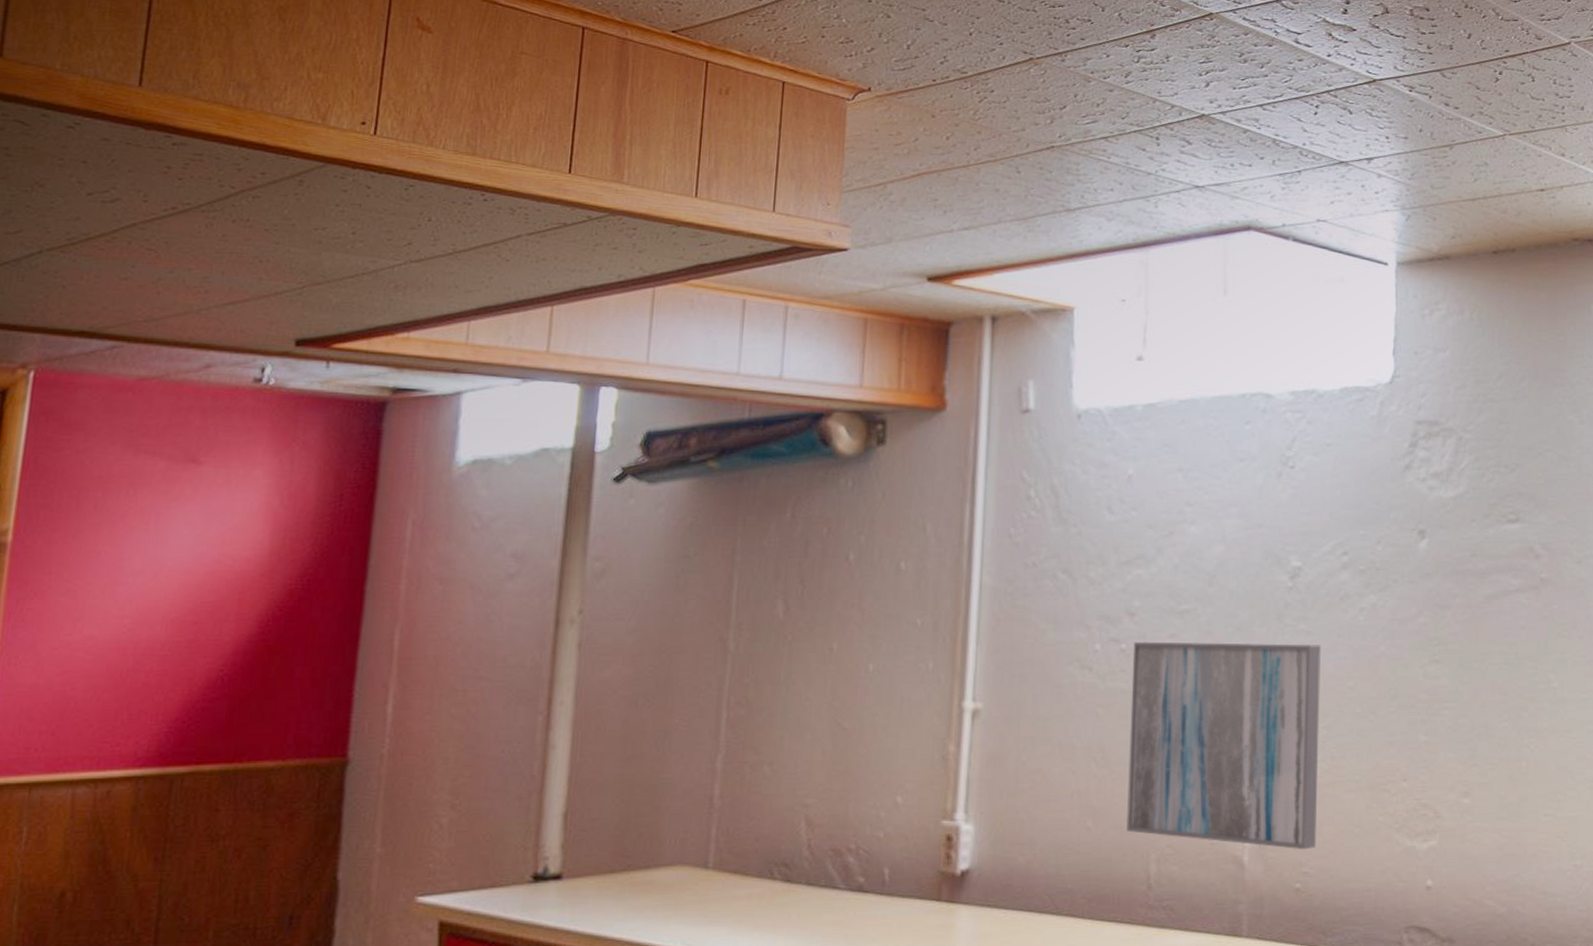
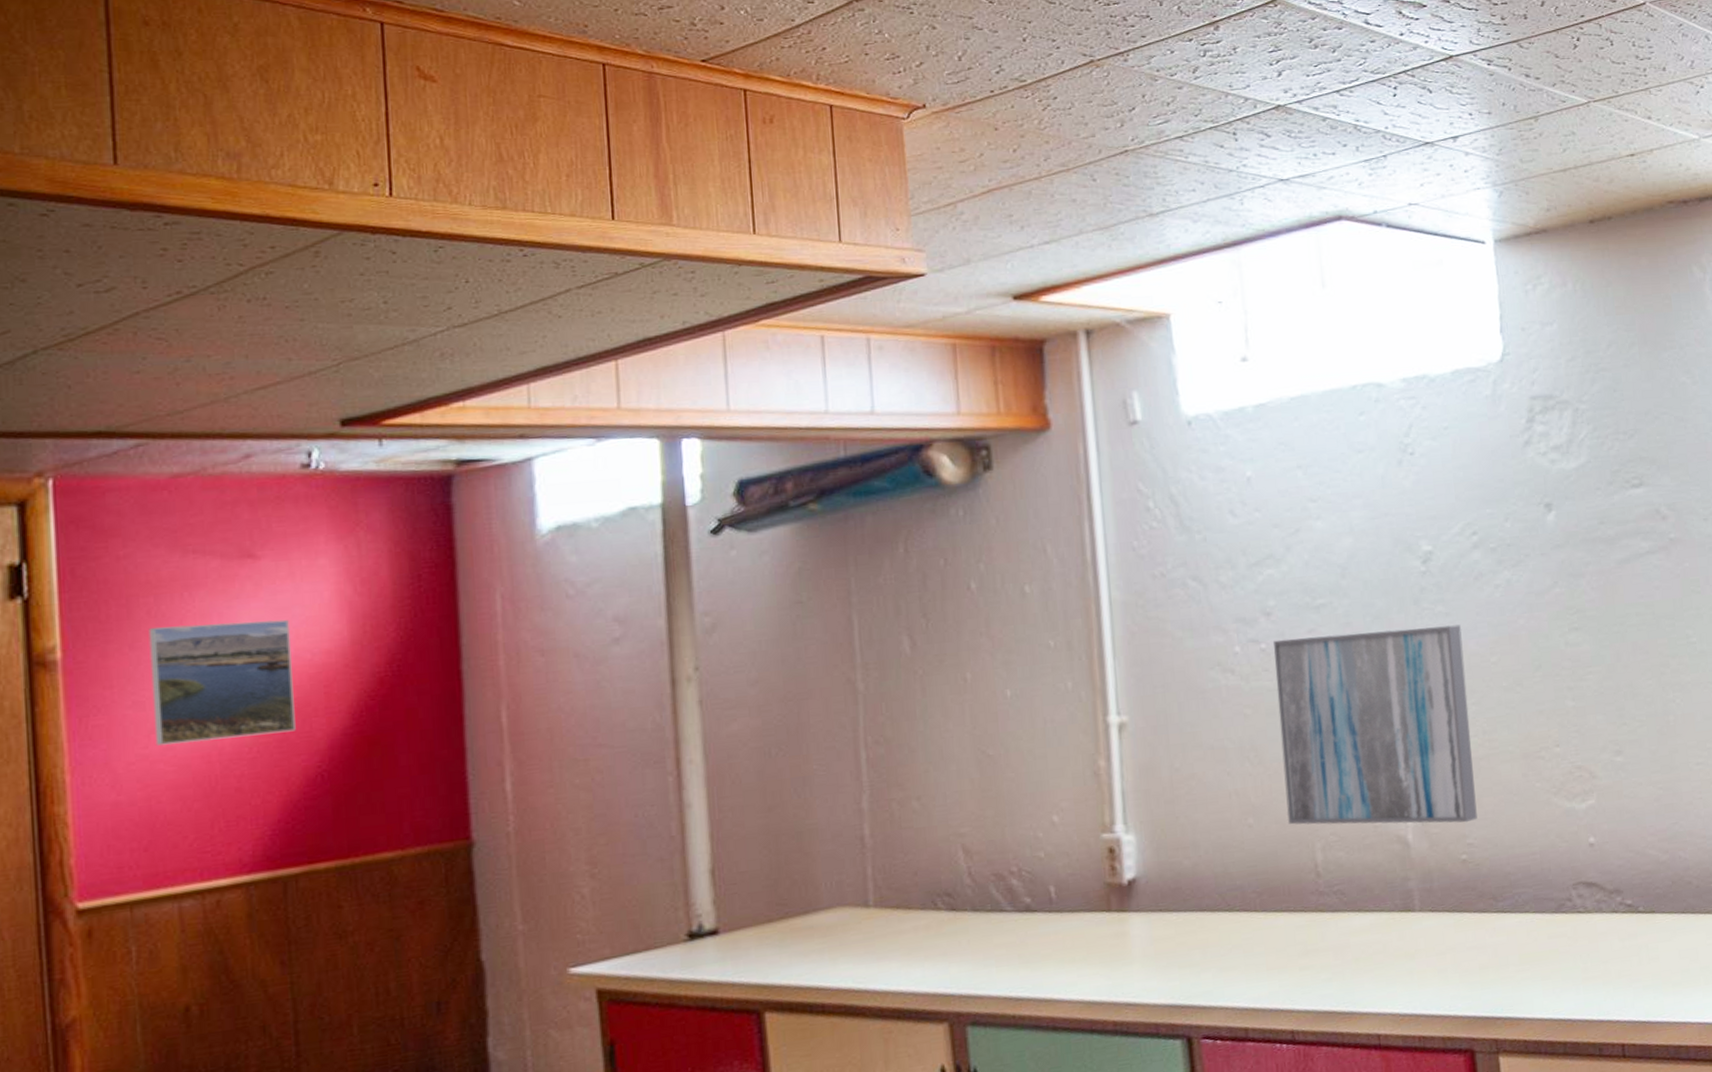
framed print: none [79,520,218,634] -> present [148,619,296,746]

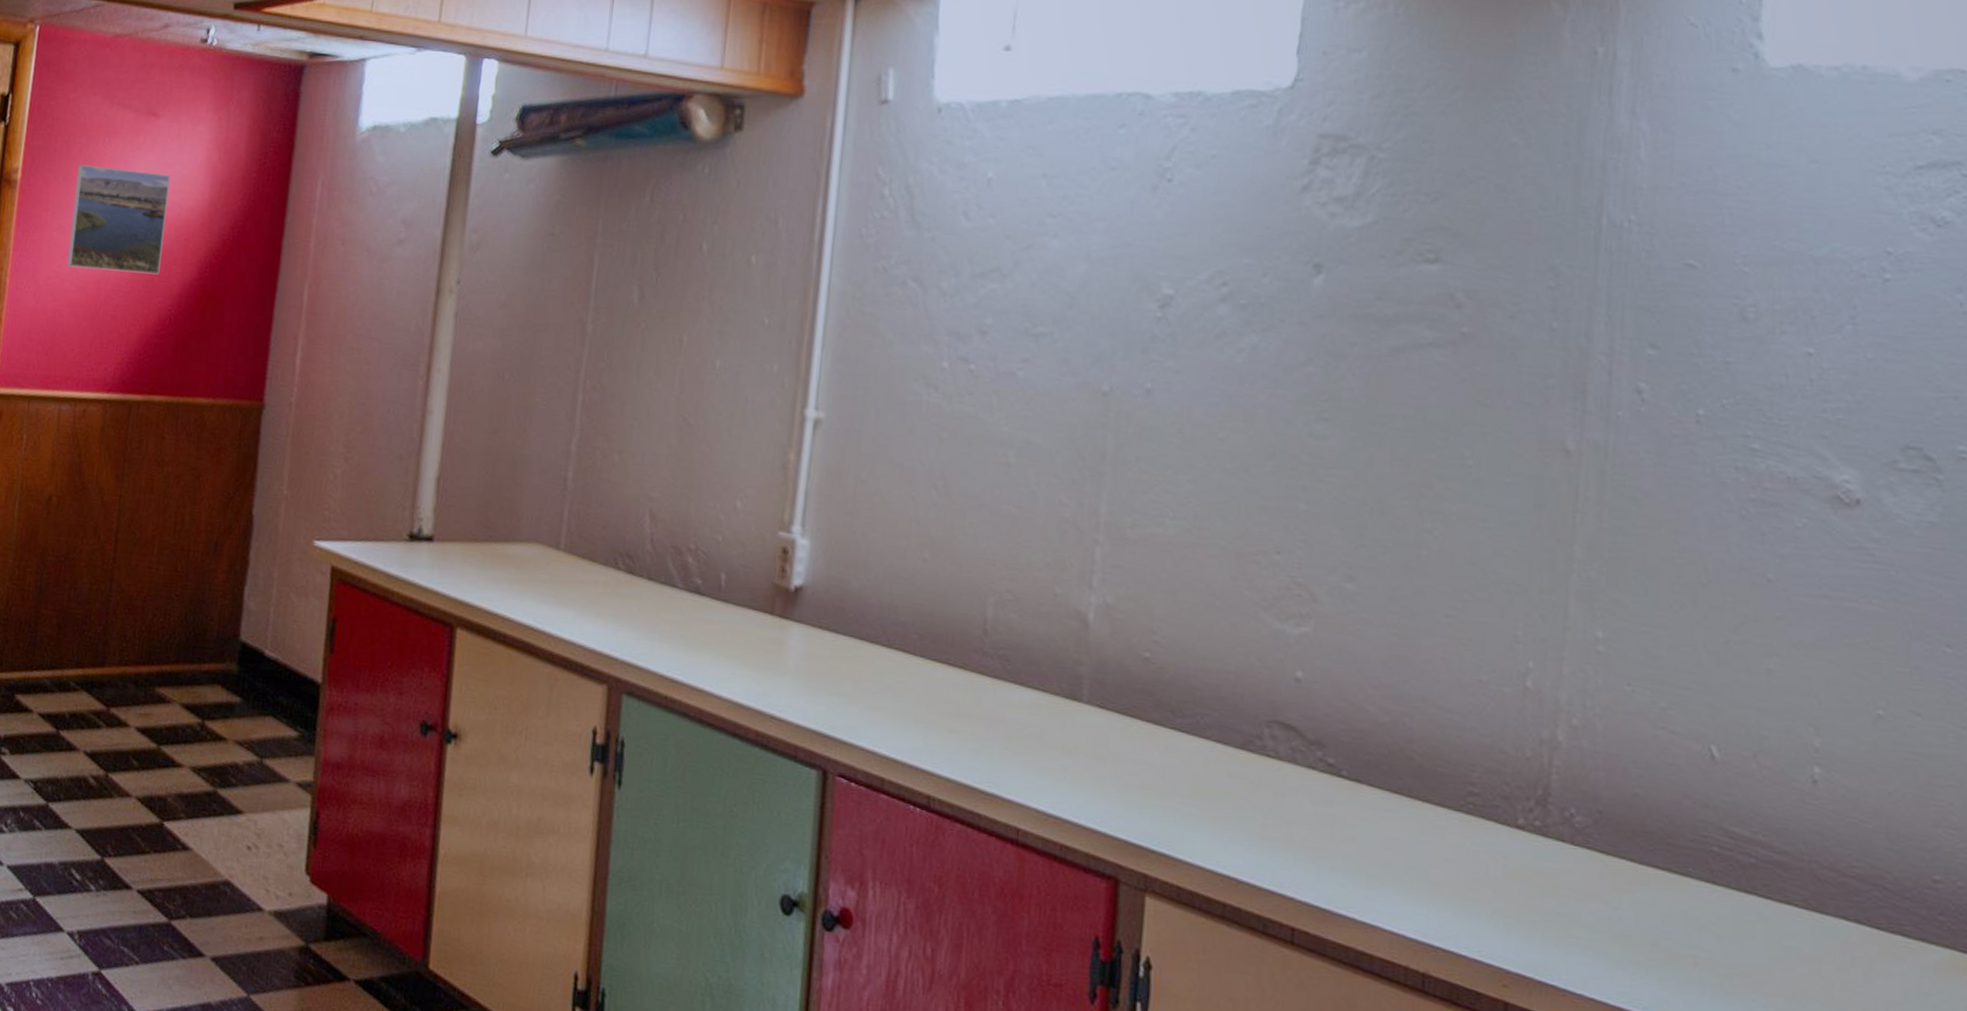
wall art: present [1274,624,1477,825] -> none [964,363,1190,617]

